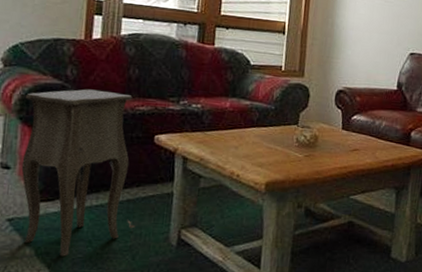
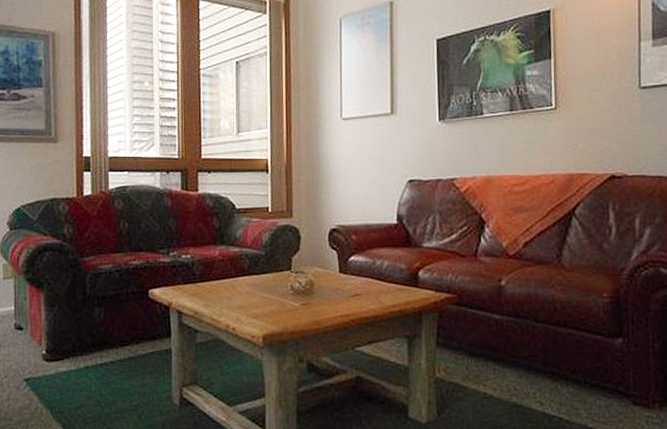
side table: present [21,89,136,257] -> none [30,246,139,416]

